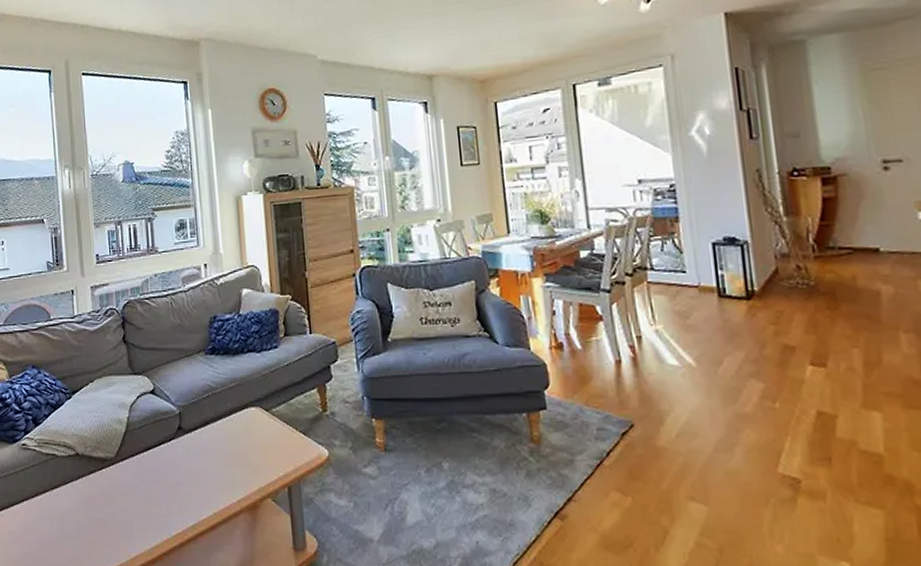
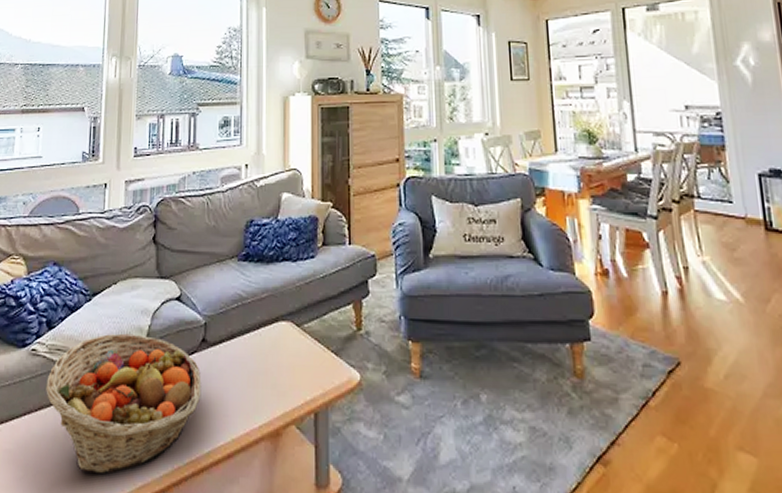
fruit basket: none [39,426,182,549] -> present [46,333,202,475]

